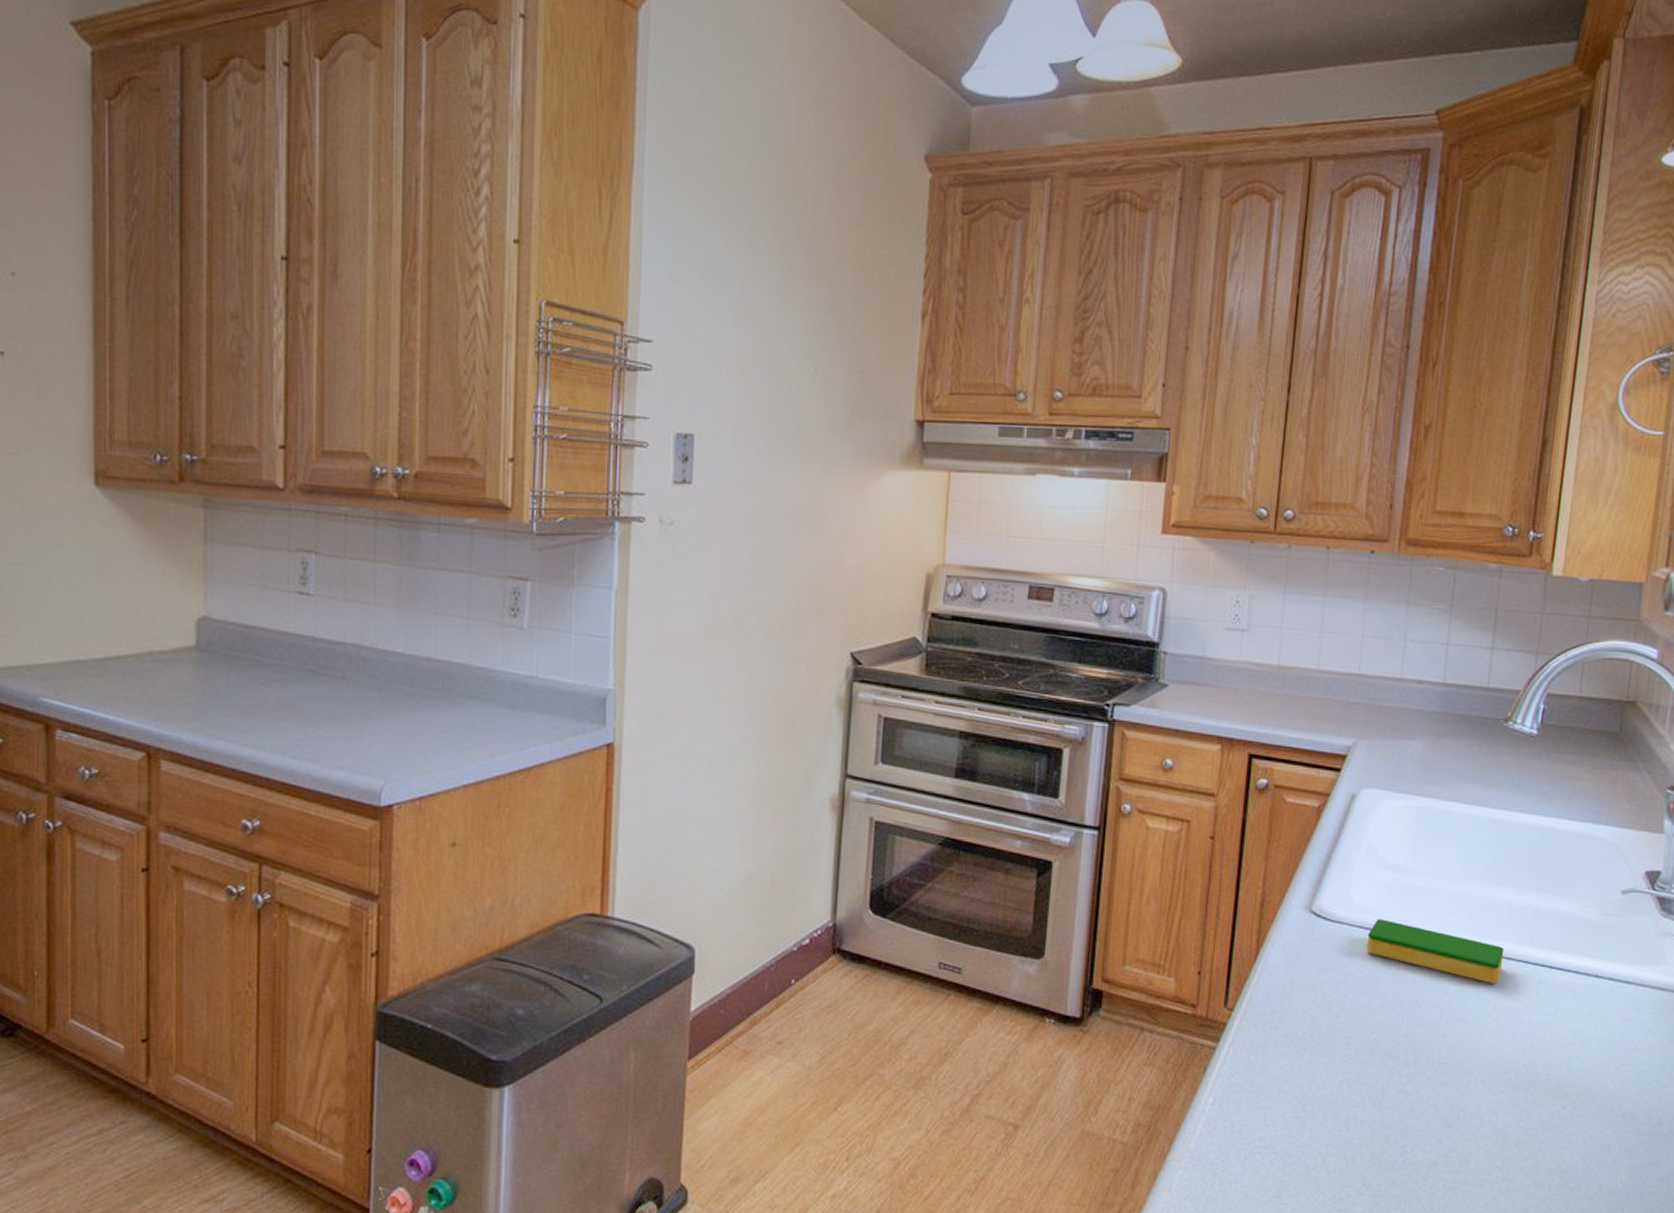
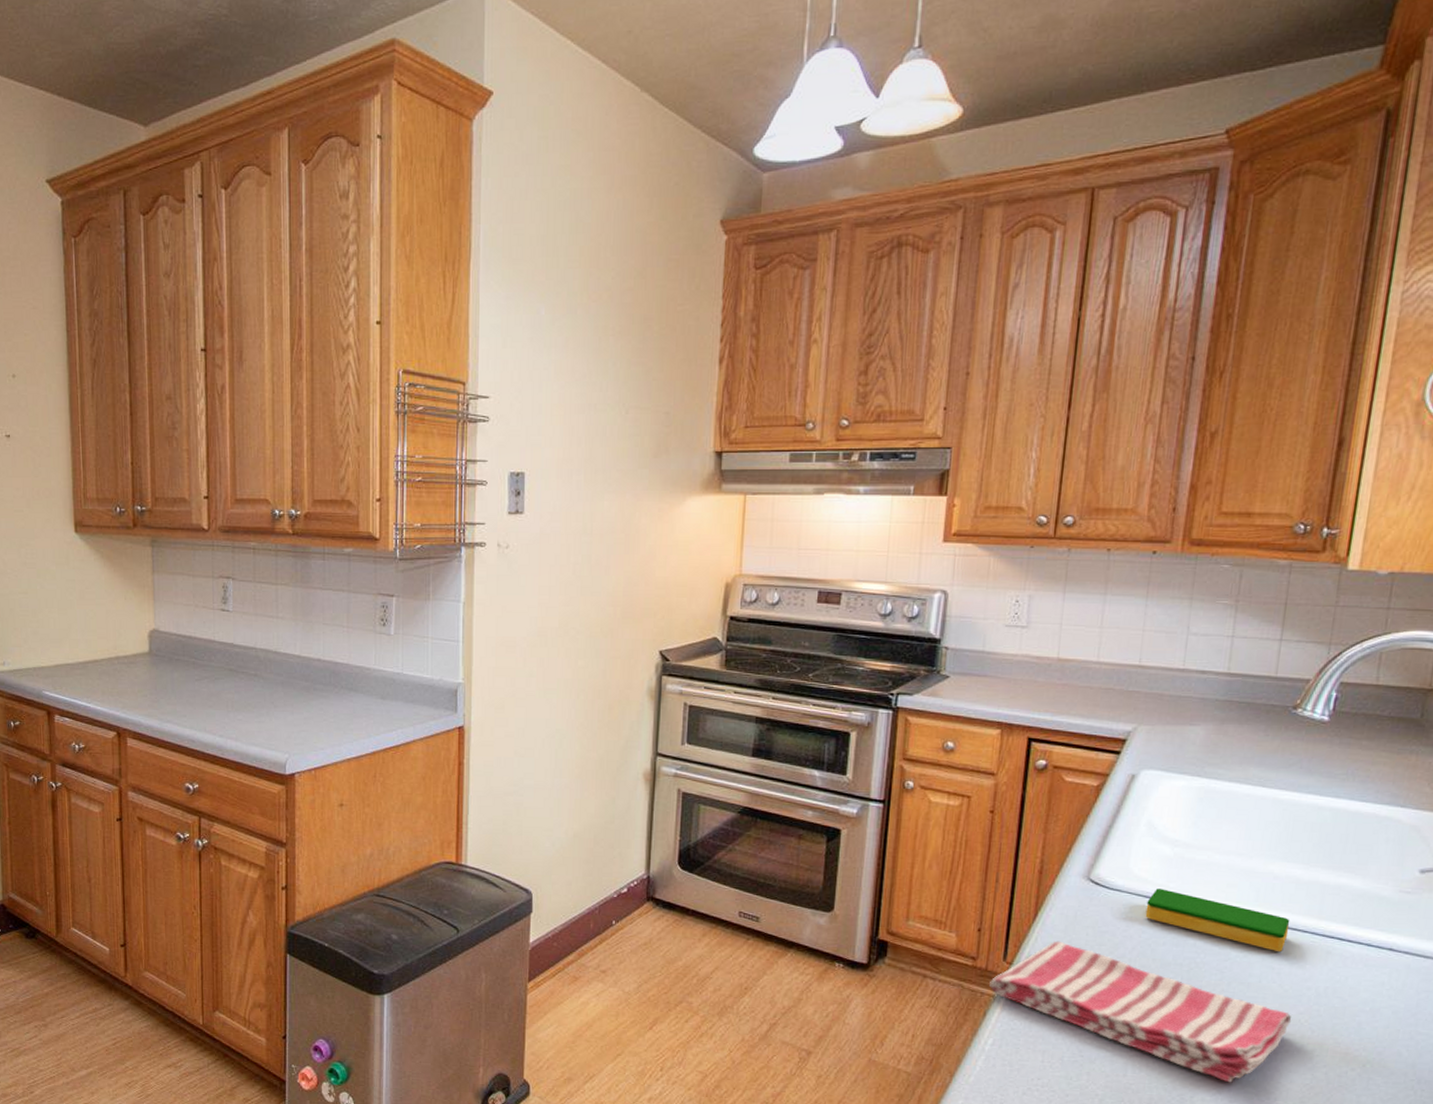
dish towel: none [1210,981,1508,1130] -> present [989,941,1292,1083]

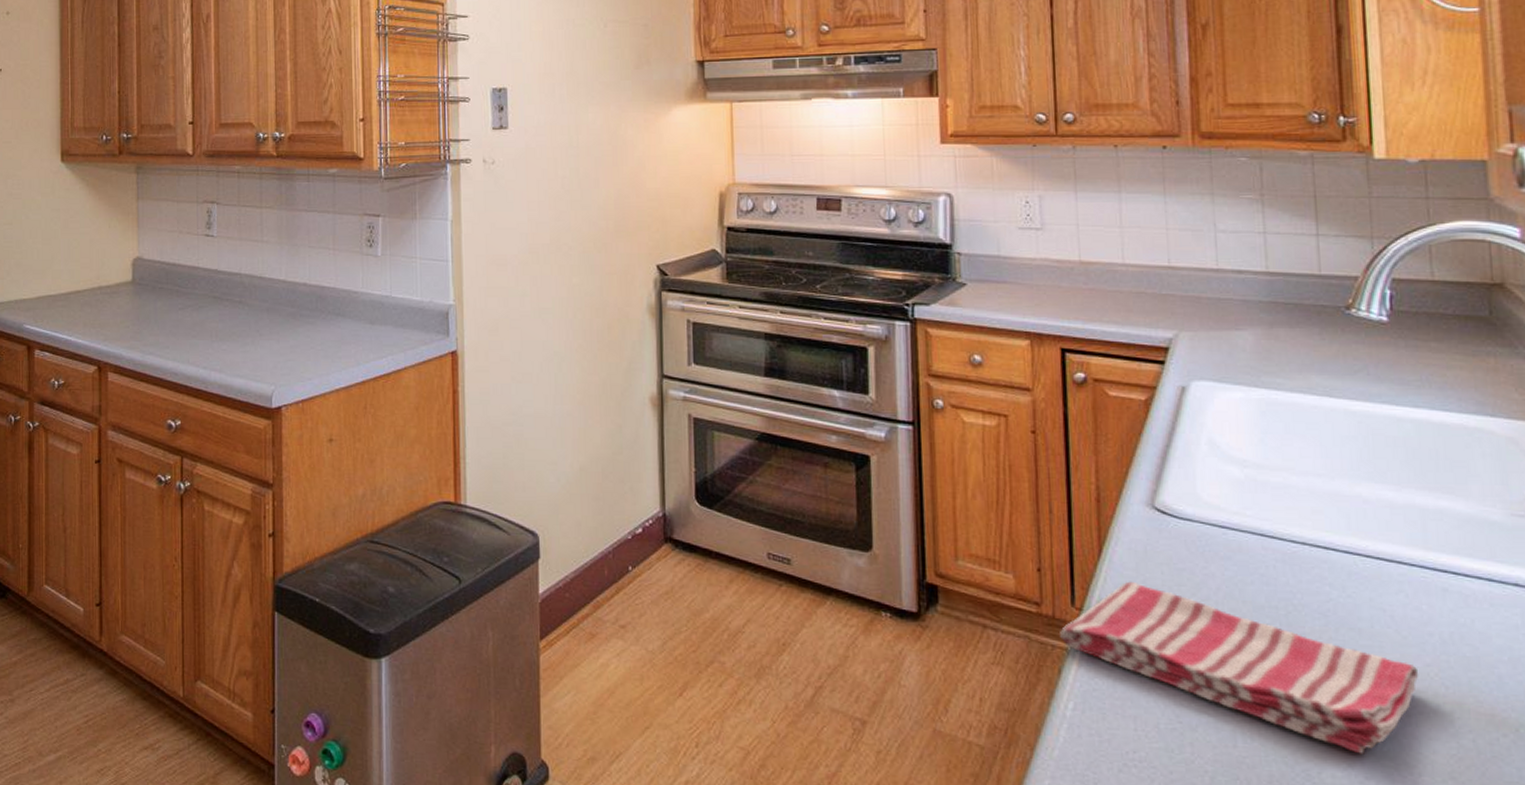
dish sponge: present [1145,888,1290,951] -> none [1224,517,1394,590]

